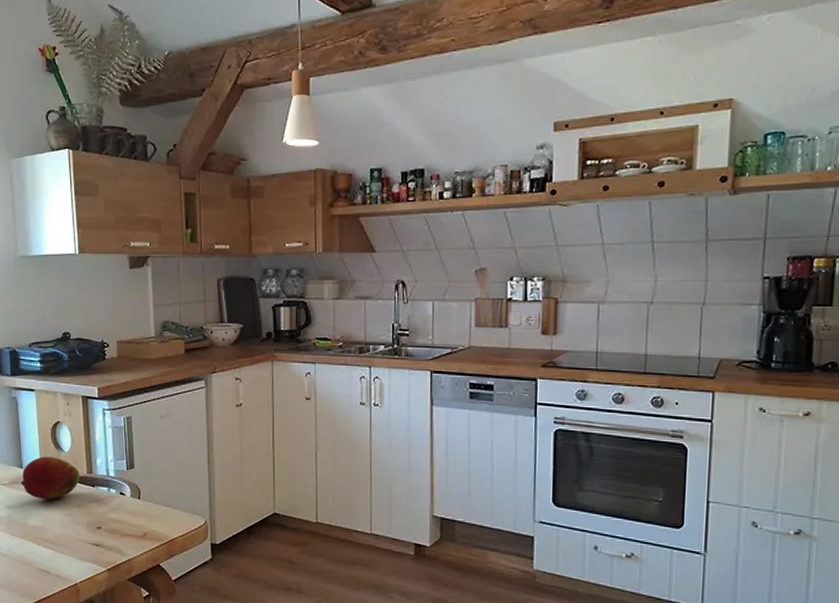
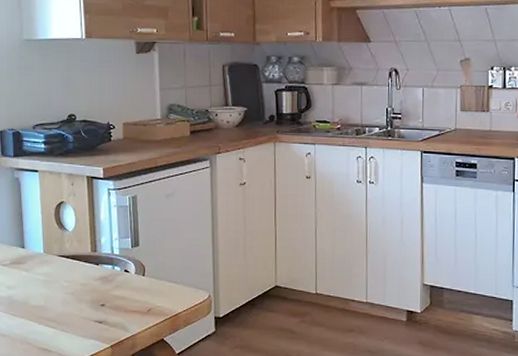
fruit: present [20,456,79,500] -> none [22,236,83,279]

